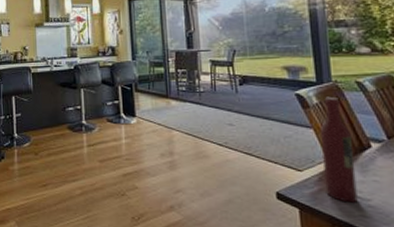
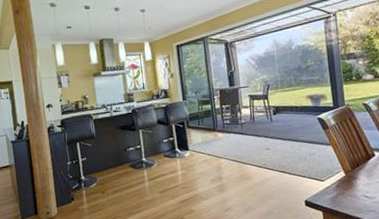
wine bottle: present [320,96,358,203] -> none [337,117,366,202]

